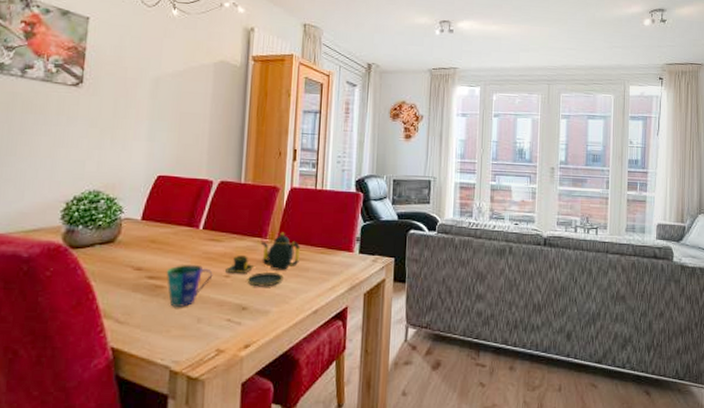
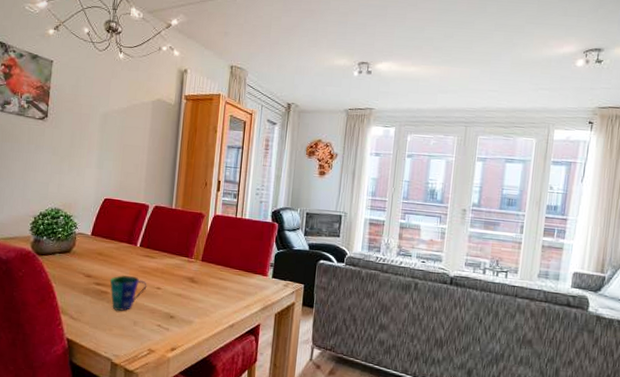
teapot: present [224,232,300,287] -> none [156,254,221,301]

